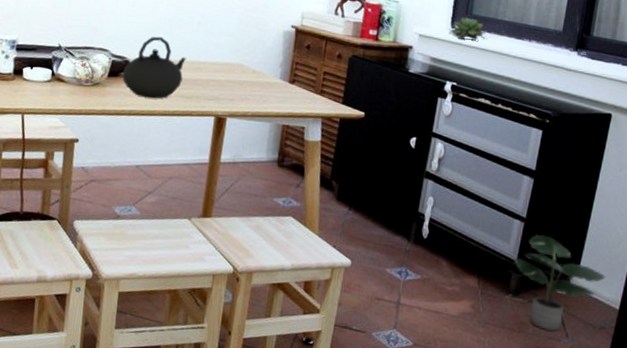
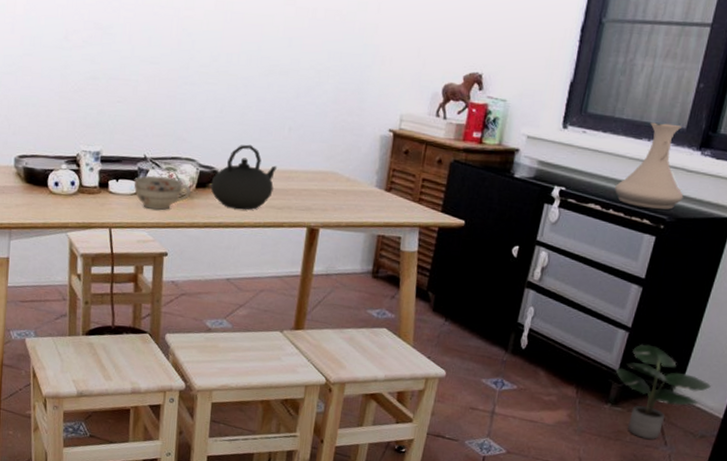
teacup: none [47,64,103,98] -> present [134,175,191,211]
succulent plant: present [449,17,487,41] -> none [560,115,602,141]
vase: none [502,24,565,106] -> present [615,122,684,211]

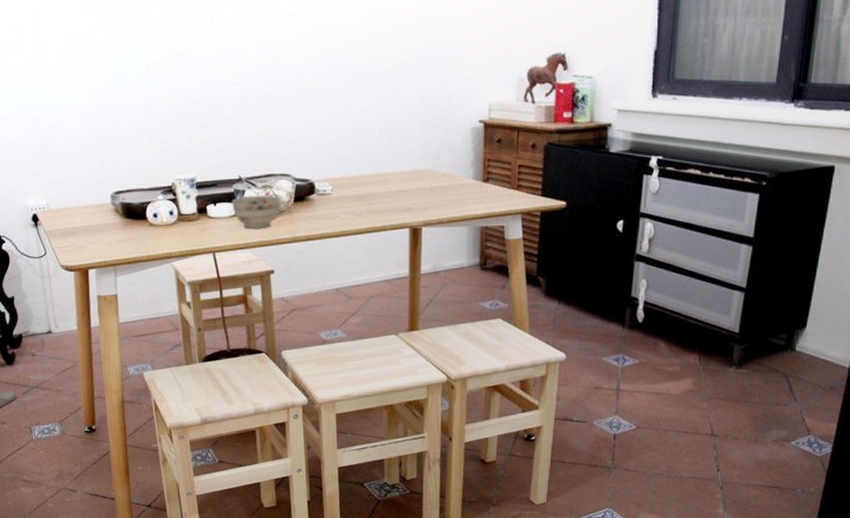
teapot: present [210,144,277,210] -> none [308,152,372,218]
vase: present [615,122,684,211] -> none [712,79,782,168]
potted plant: present [615,344,711,439] -> none [736,302,833,397]

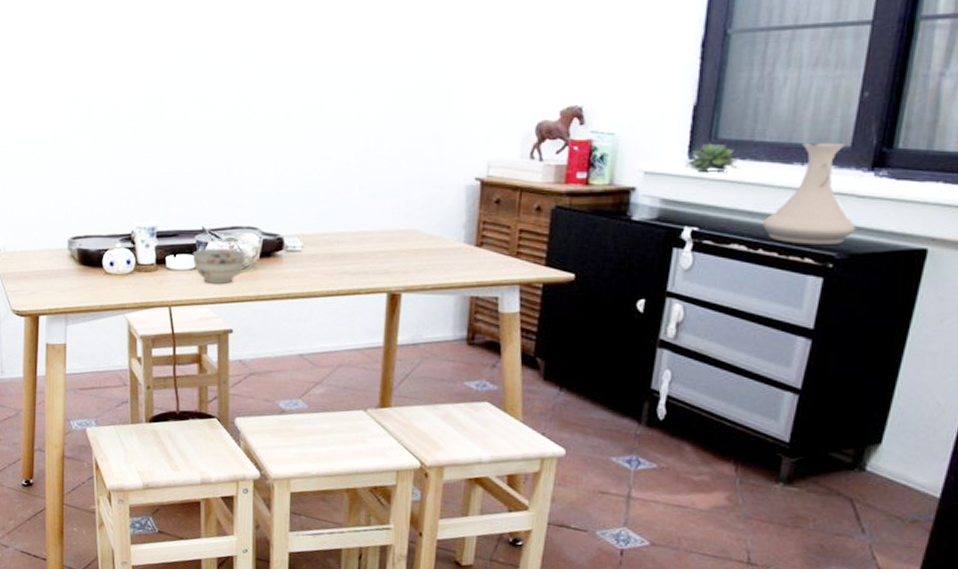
succulent plant: none [651,83,693,108] -> present [686,143,740,172]
vase: none [712,79,782,168] -> present [763,142,856,246]

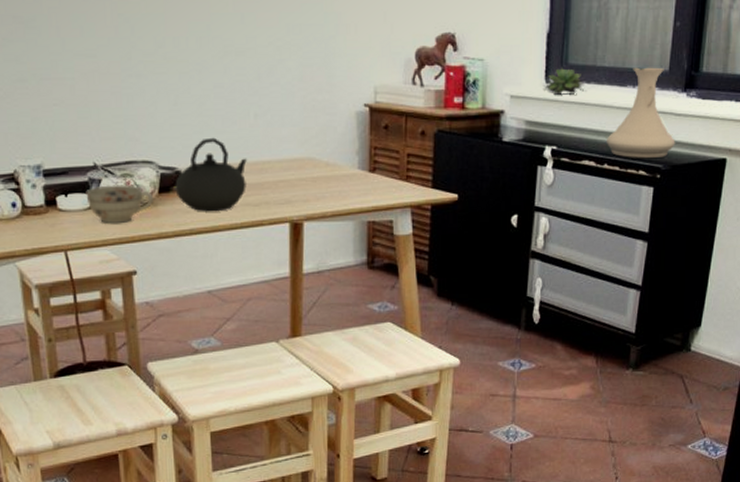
teapot: none [276,207,348,277] -> present [175,137,247,211]

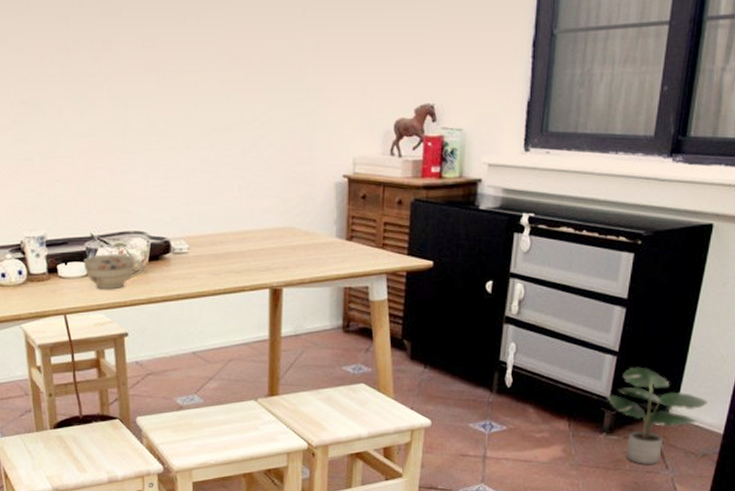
teapot: present [175,137,247,211] -> none [164,209,230,278]
succulent plant: present [544,68,586,95] -> none [523,136,567,162]
vase: present [607,67,675,159] -> none [586,132,659,226]
potted plant: none [632,301,727,400] -> present [607,367,708,464]

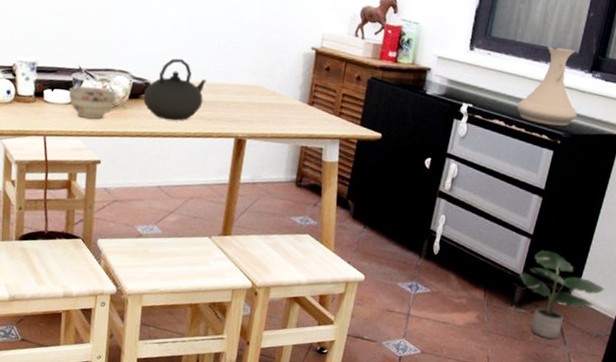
teapot: none [164,209,230,278] -> present [143,58,207,120]
vase: none [586,132,659,226] -> present [517,46,578,127]

